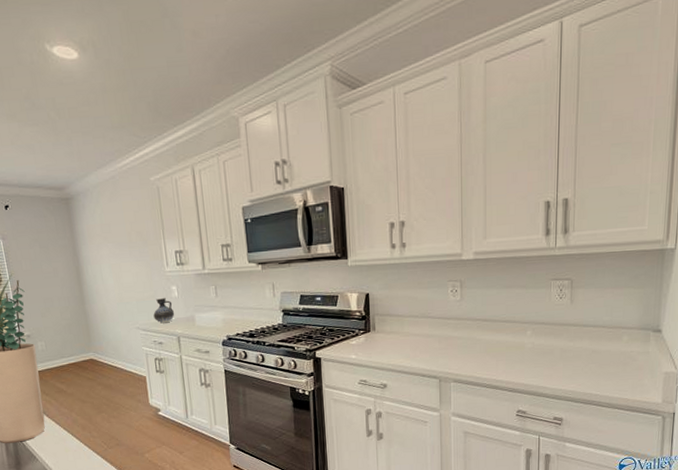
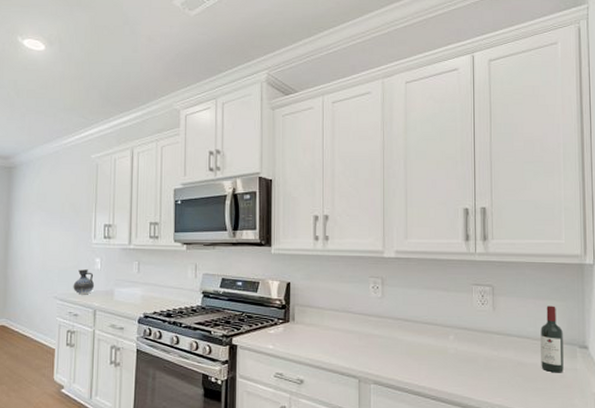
wine bottle: none [615,293,639,358] -> present [540,305,564,373]

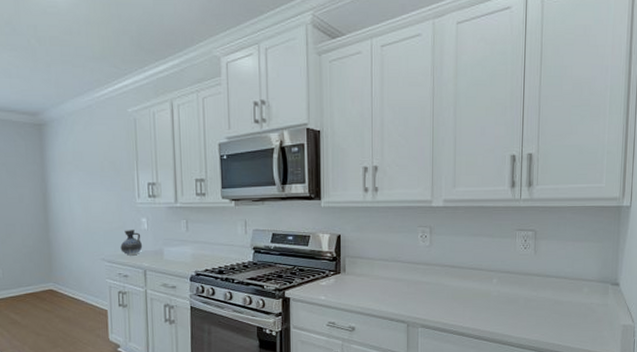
wine bottle: present [540,305,564,373] -> none [576,247,599,309]

